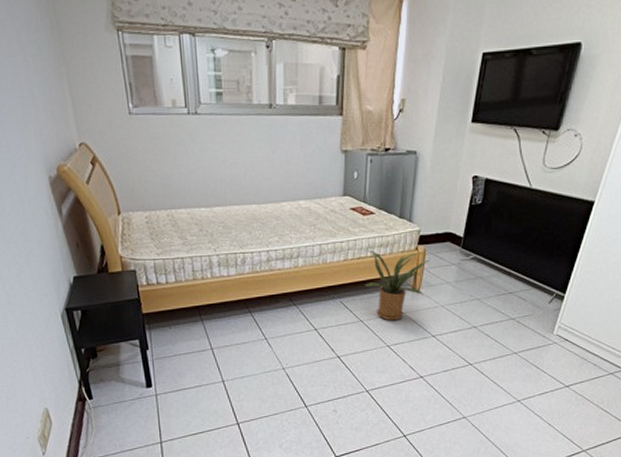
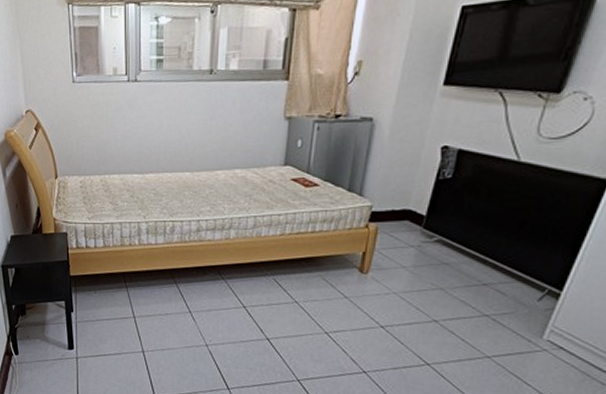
house plant: present [364,250,430,321] -> none [302,224,382,305]

